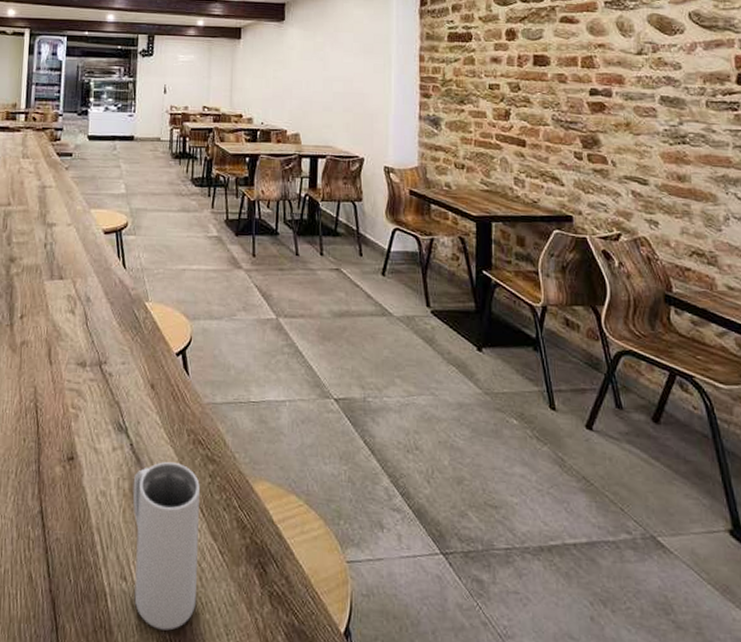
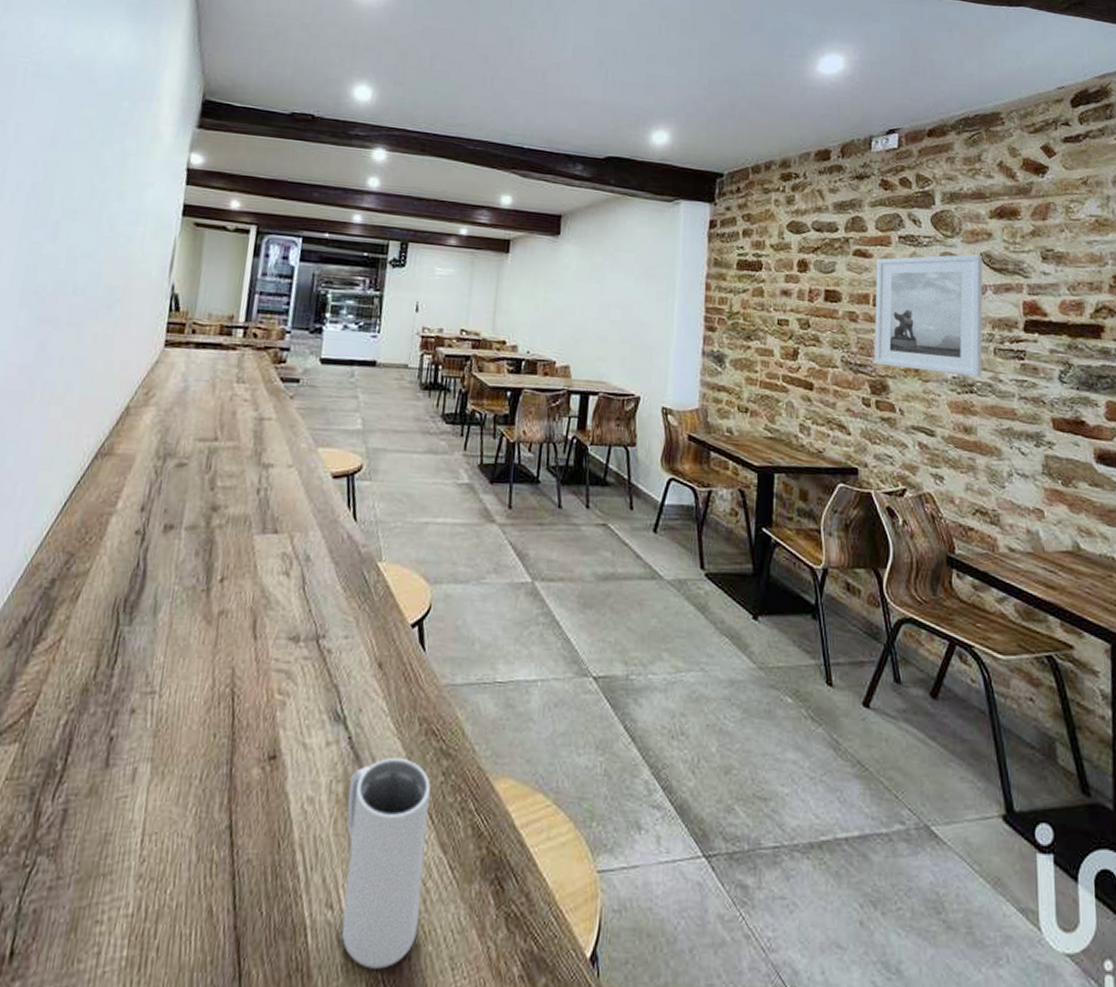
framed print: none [583,13,695,129] -> present [873,254,983,377]

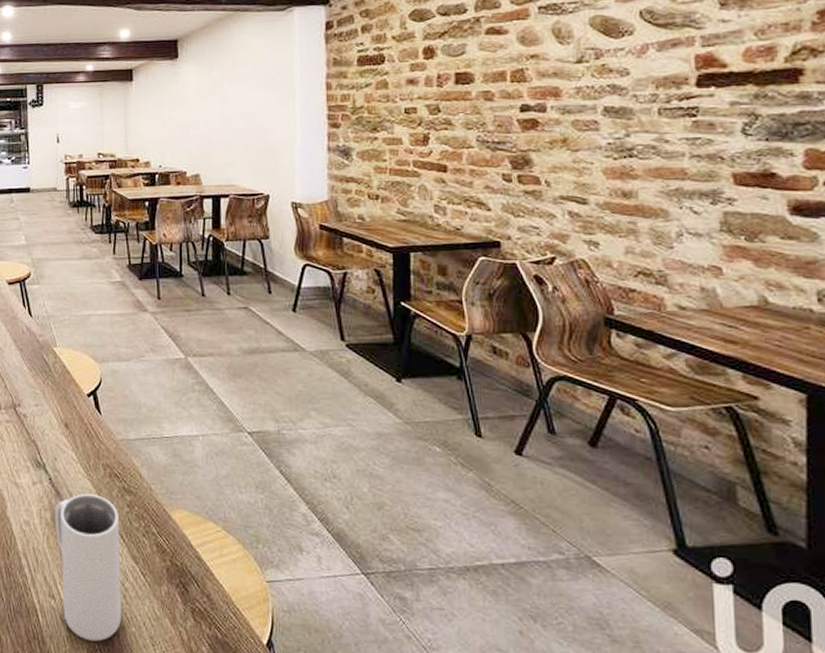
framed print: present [873,254,983,377] -> none [512,11,644,141]

